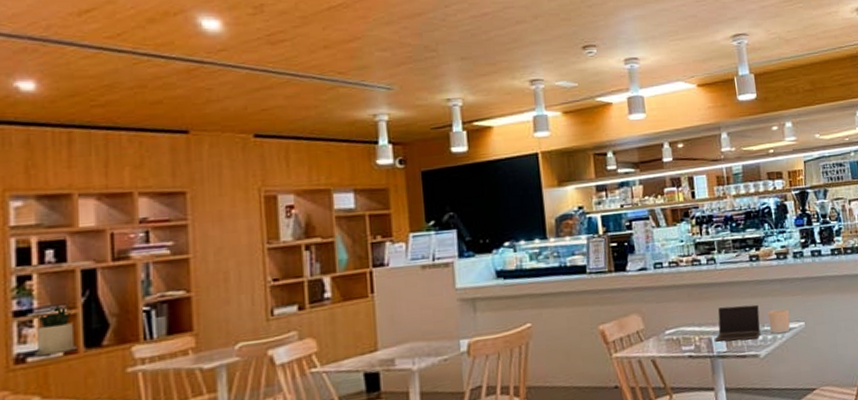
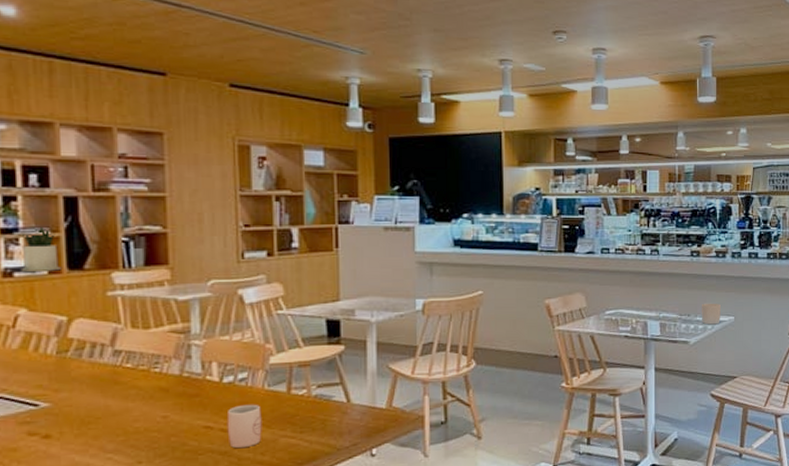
laptop computer: present [714,304,761,342] -> none [649,295,694,327]

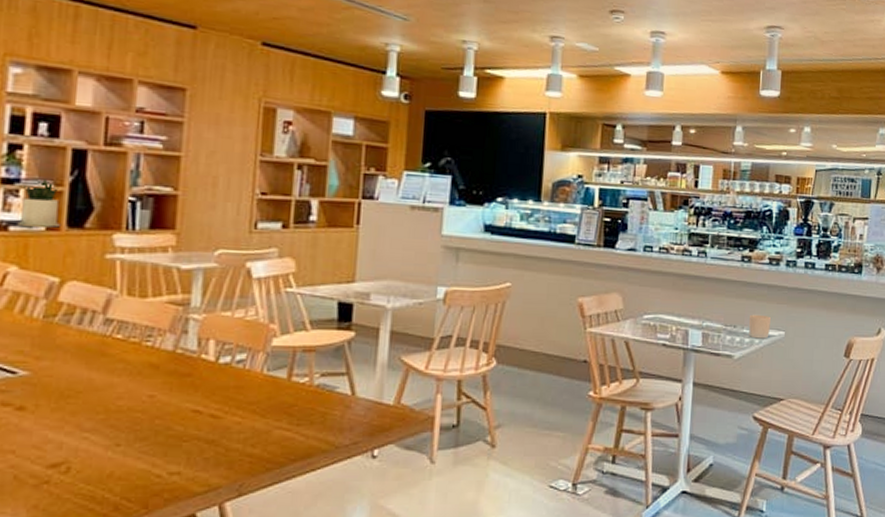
mug: present [226,404,262,449] -> none [217,389,258,438]

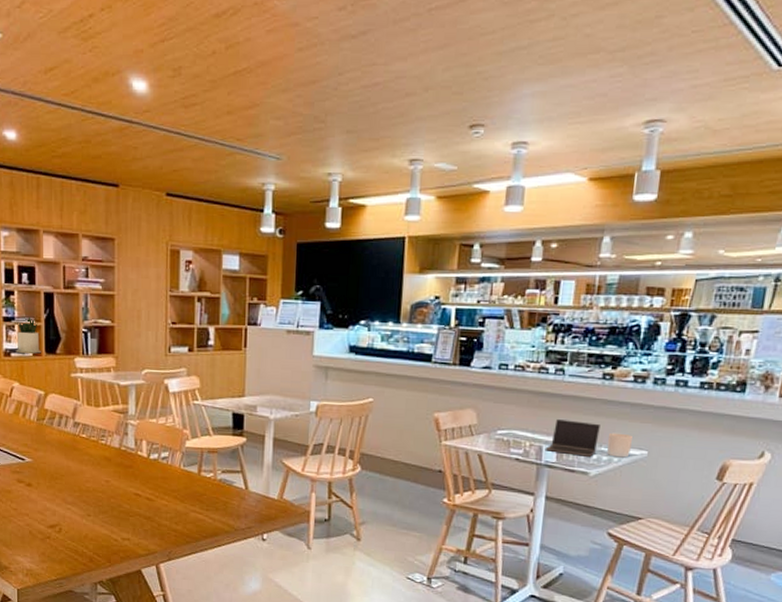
laptop computer: none [691,302,741,339] -> present [545,419,600,457]

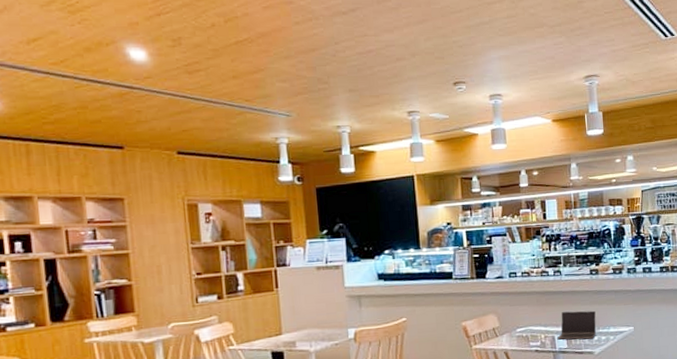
planter: present [15,316,42,355] -> none [12,286,47,327]
mug: present [607,432,634,458] -> none [603,315,622,336]

